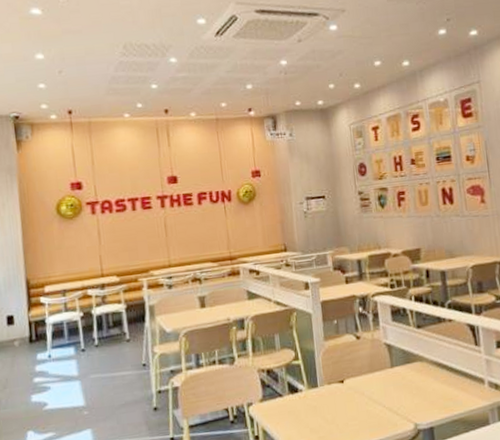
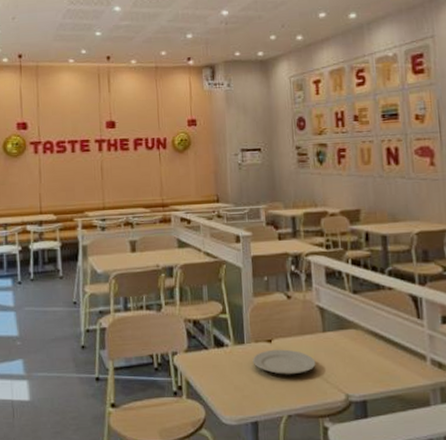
plate: none [326,387,386,413] -> present [252,349,316,375]

